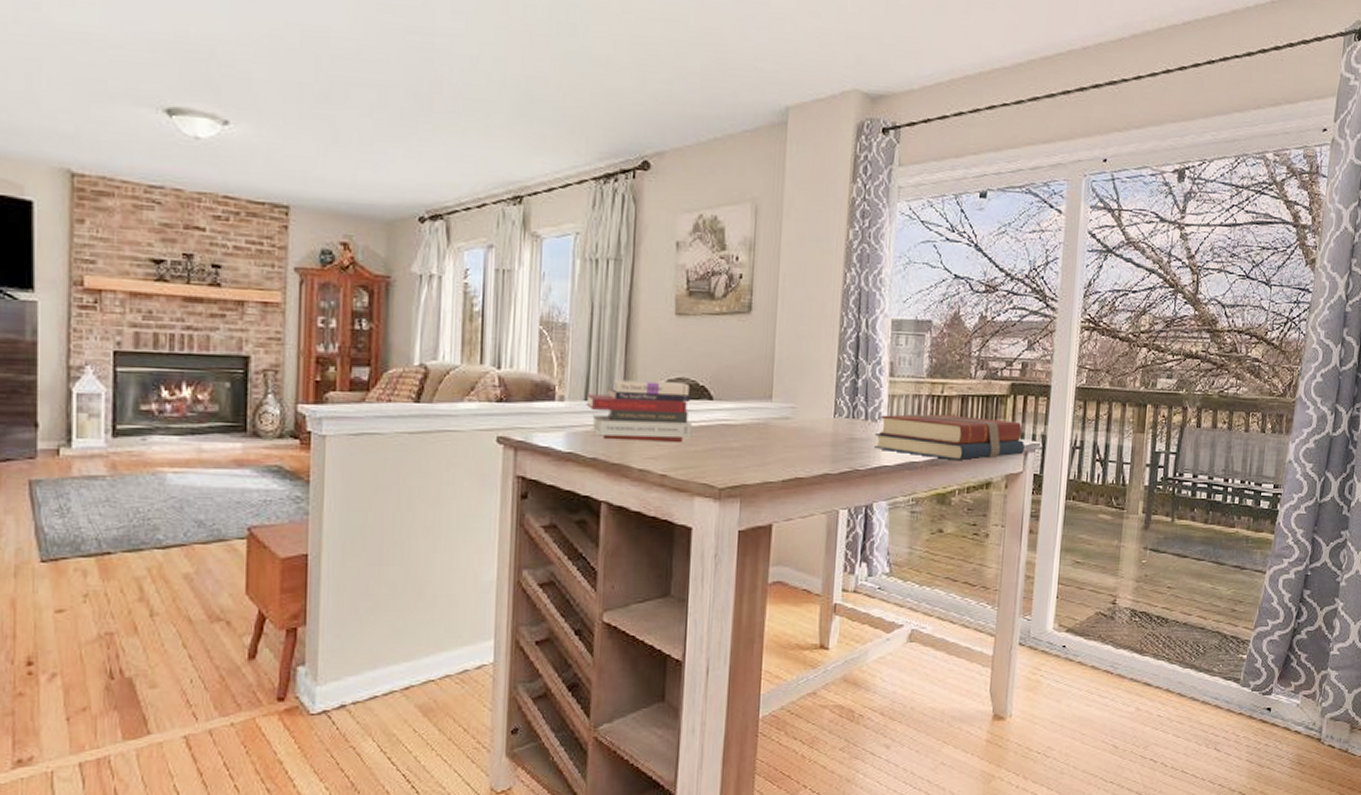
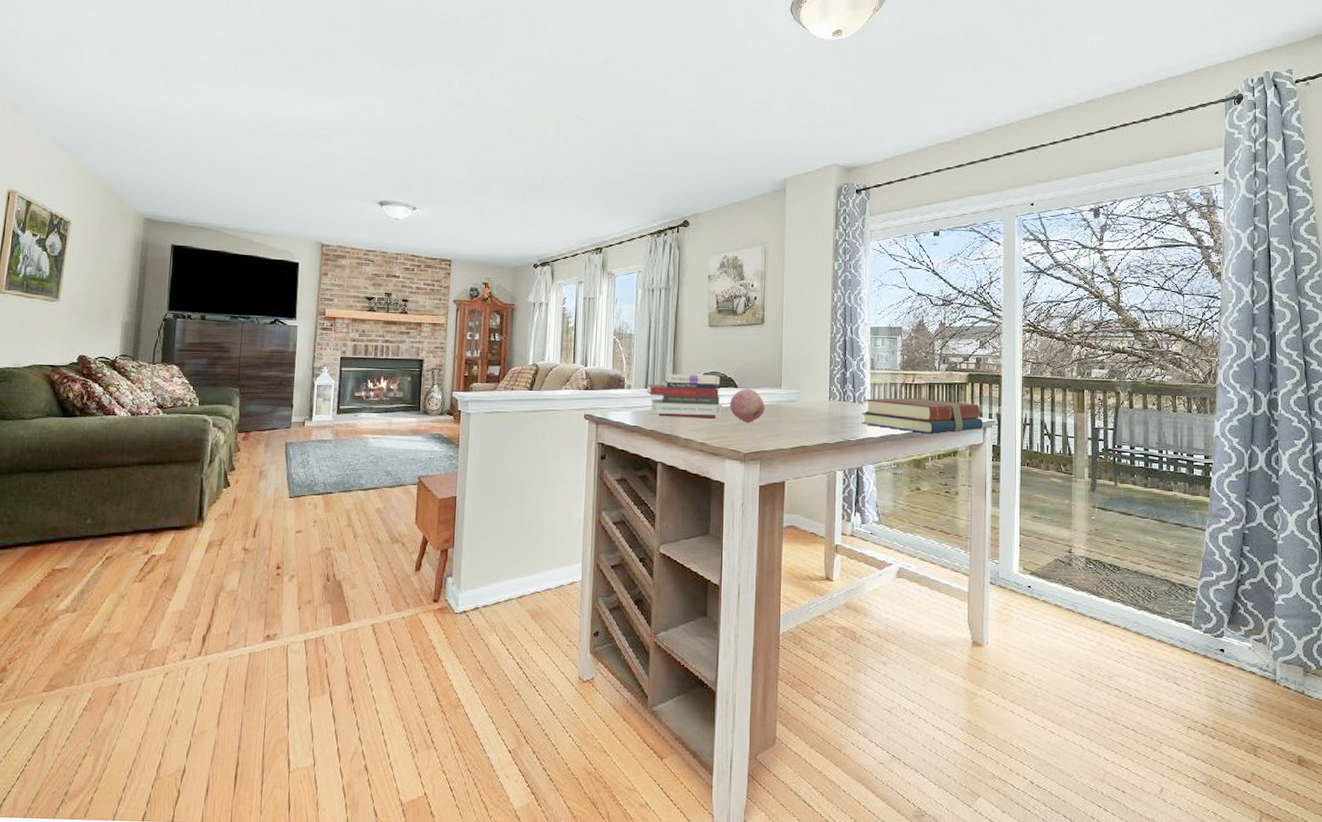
fruit: none [702,401,749,447] -> present [730,388,765,422]

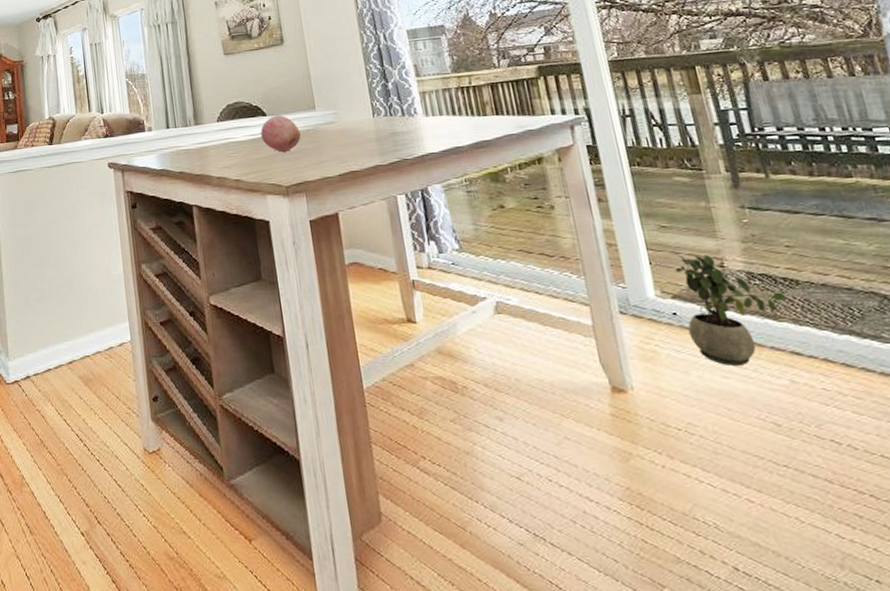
books: present [646,373,723,419] -> none [167,105,255,157]
books: present [862,397,983,434] -> none [415,99,570,142]
potted plant: none [1036,540,1108,629] -> present [675,254,786,365]

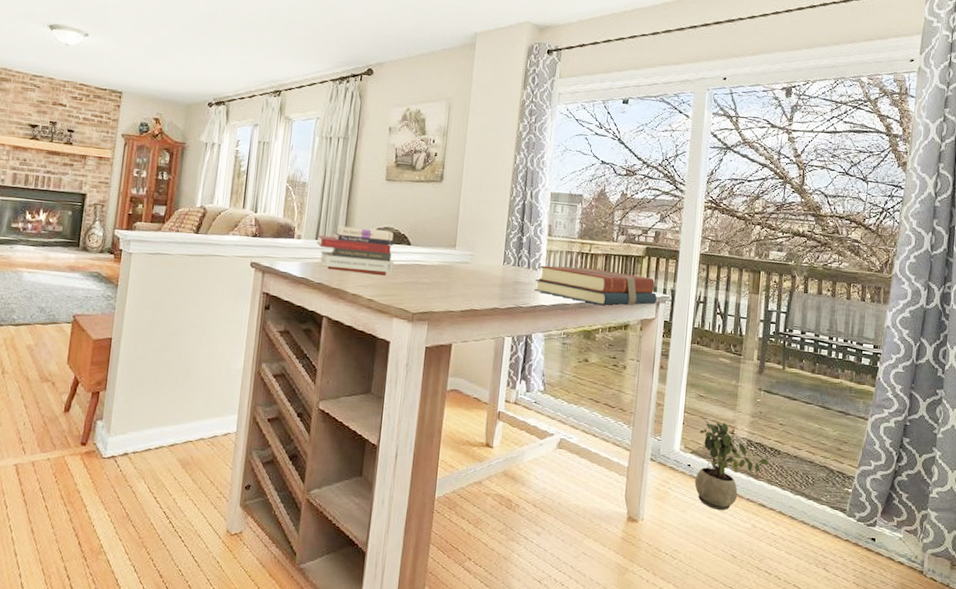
books: none [167,105,255,157] -> present [316,225,395,275]
fruit: present [260,115,301,152] -> none [401,246,437,282]
books: none [415,99,570,142] -> present [534,265,657,306]

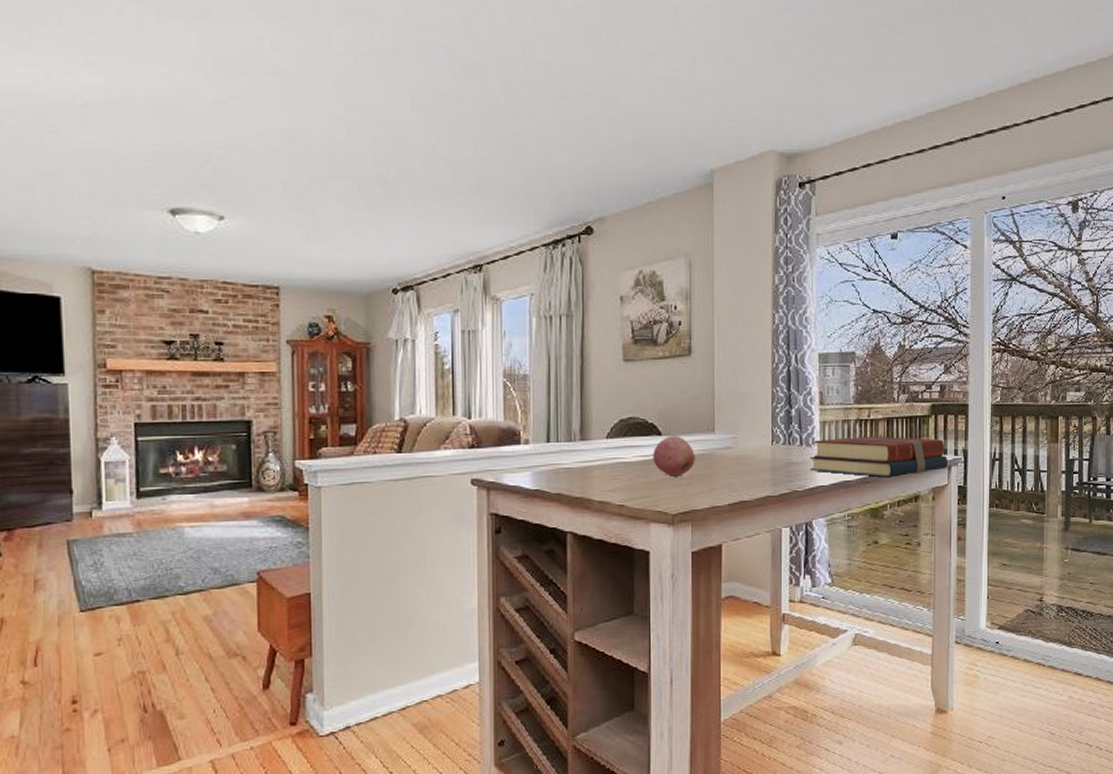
books: present [316,225,395,275] -> none [548,420,645,477]
fruit: none [401,246,437,282] -> present [653,436,695,477]
potted plant: present [694,419,768,510] -> none [1005,589,1081,686]

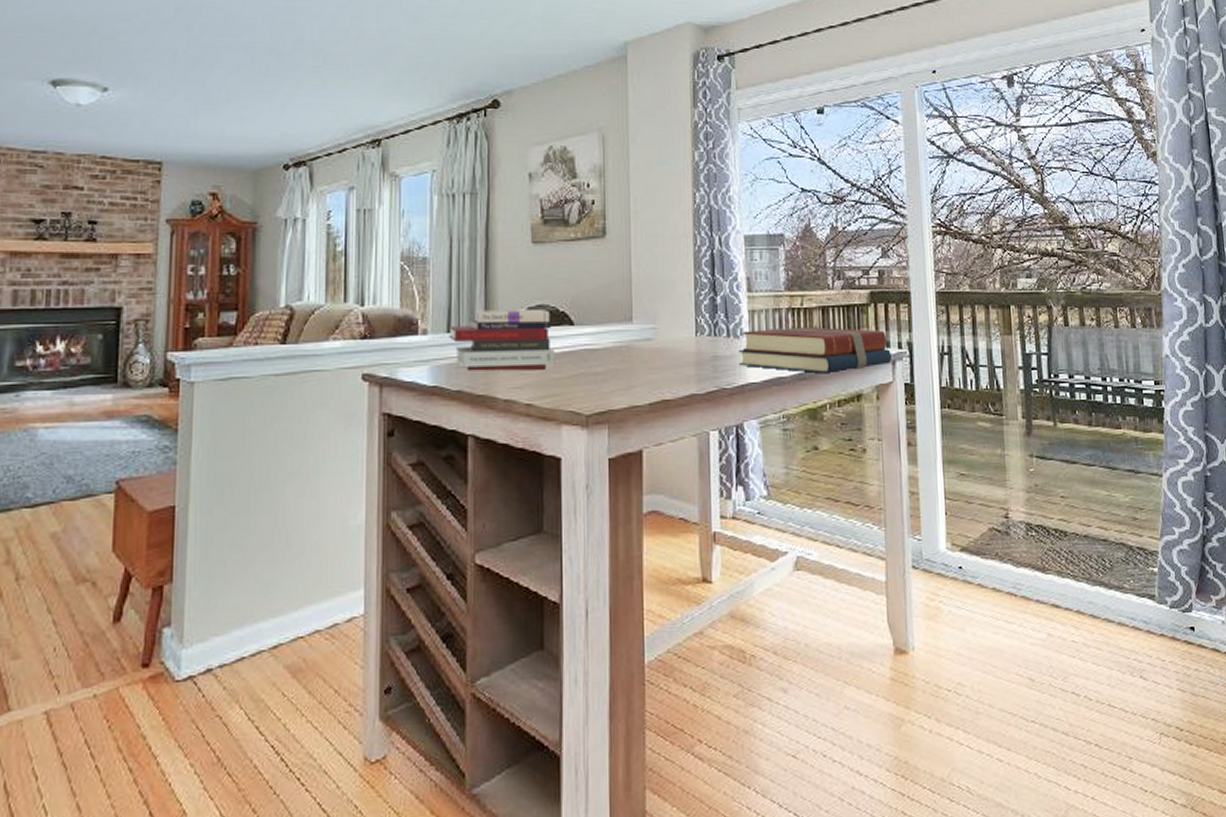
books: none [548,420,645,477] -> present [448,308,555,371]
fruit: present [653,436,695,477] -> none [565,325,611,372]

